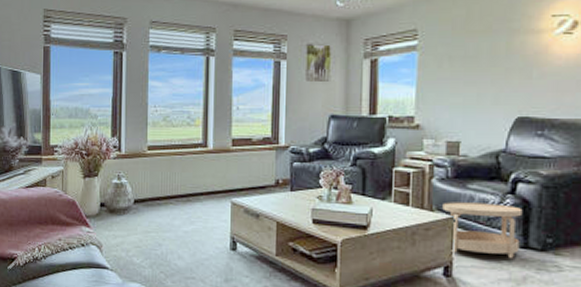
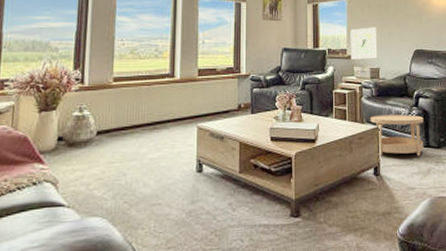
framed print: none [420,87,460,130] -> present [351,27,378,60]

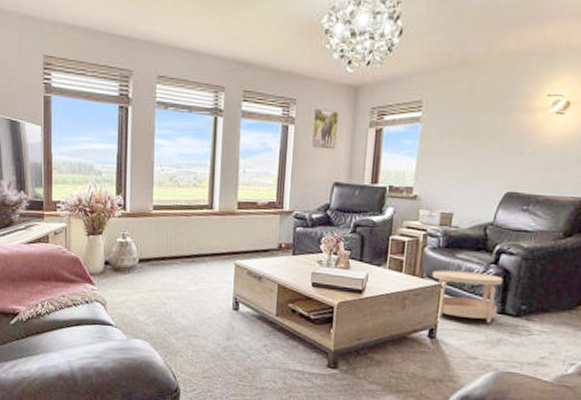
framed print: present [351,27,378,60] -> none [418,160,457,202]

